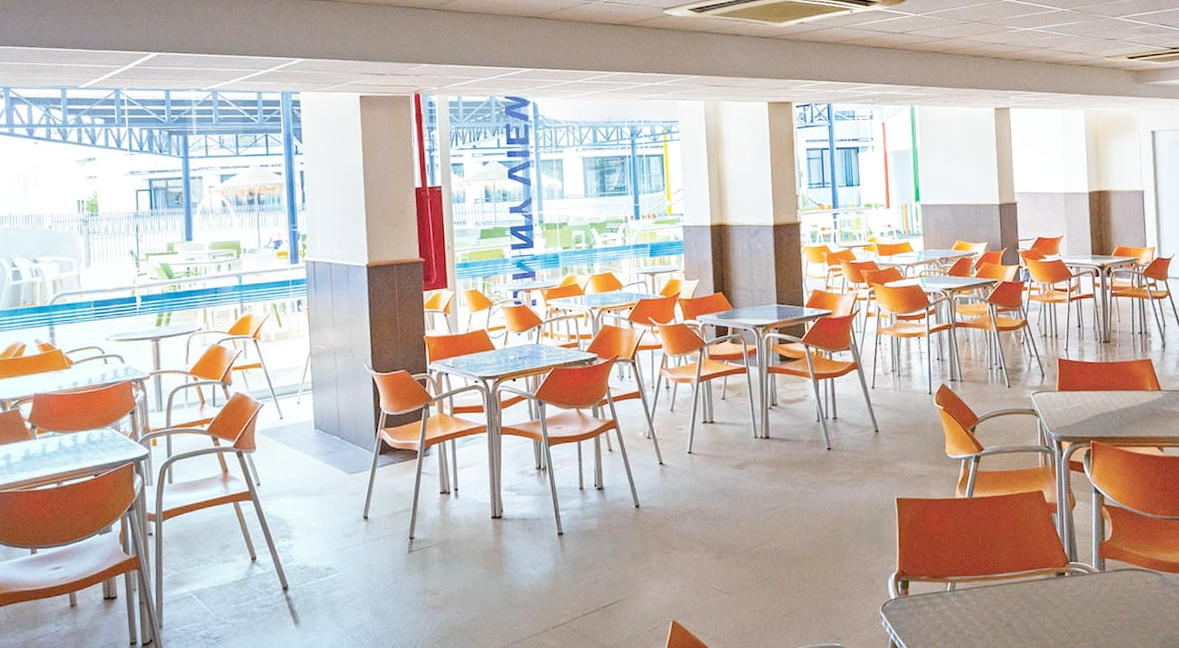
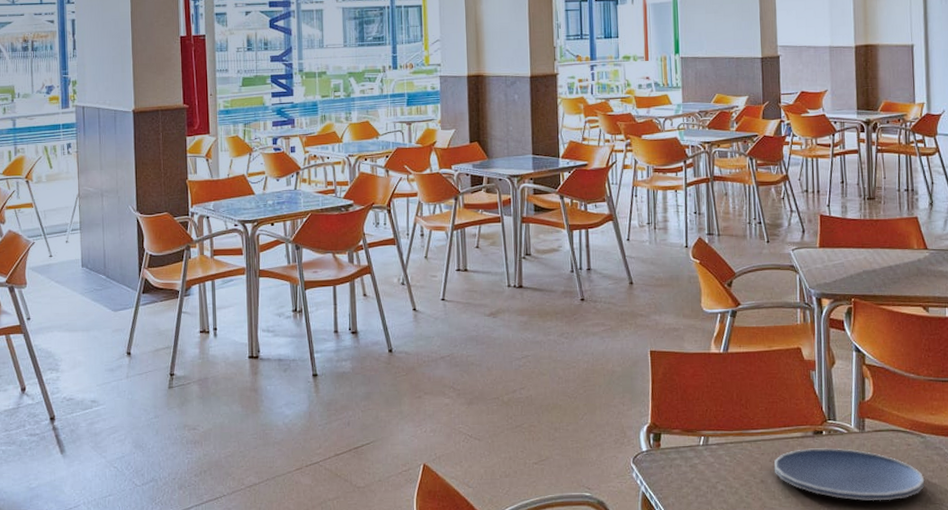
plate: none [1019,589,1163,640] -> present [774,448,925,501]

